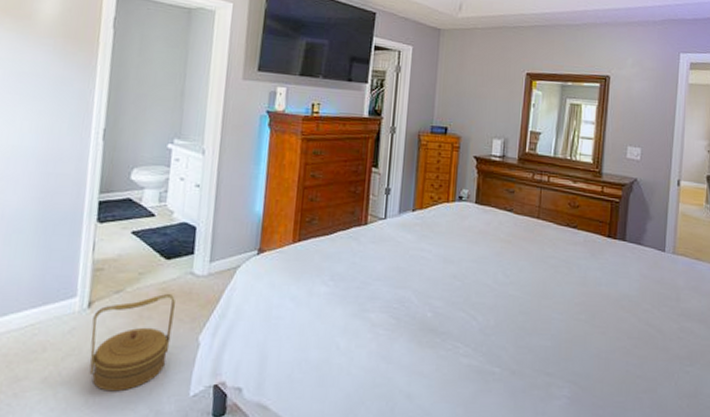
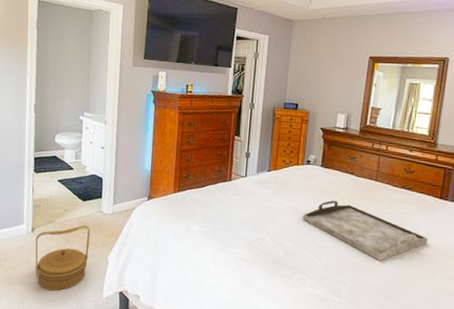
serving tray: none [454,244,598,317] -> present [302,200,429,261]

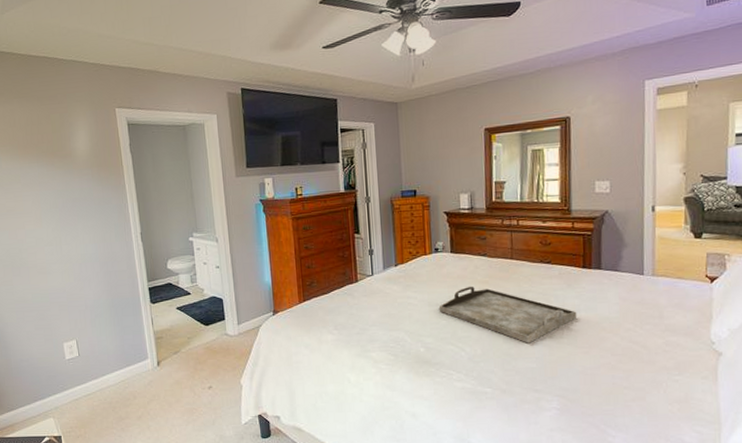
basket: present [35,225,91,291] -> none [163,351,221,424]

